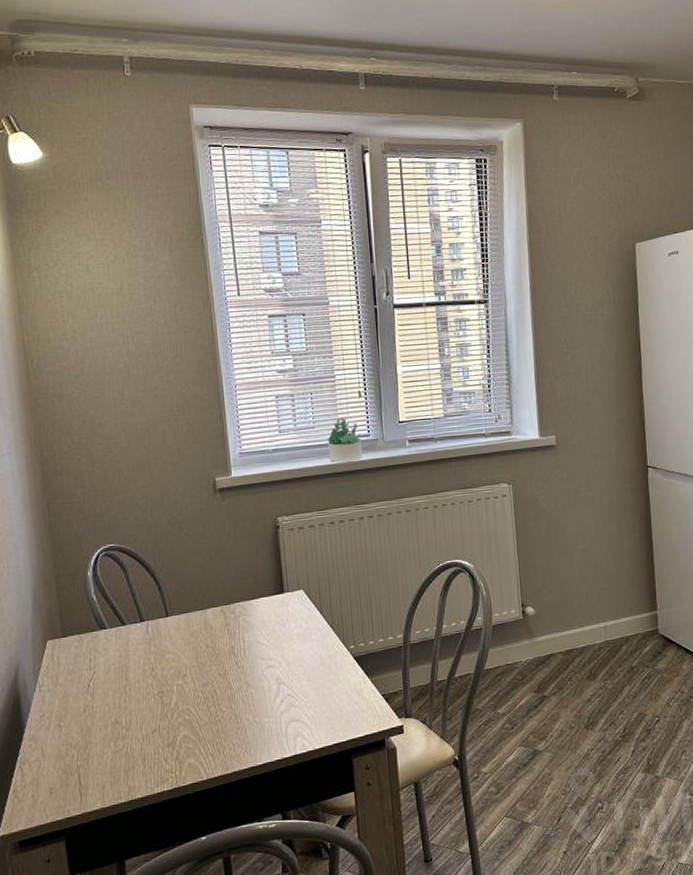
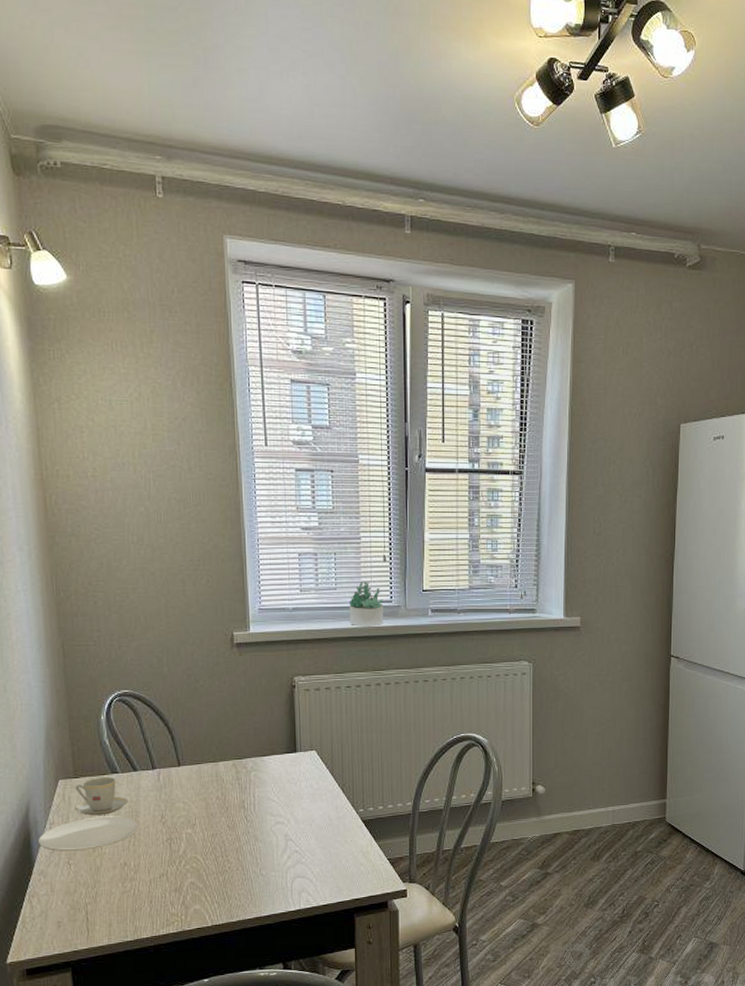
plate: none [28,673,129,715] -> present [38,816,139,852]
teacup: none [63,633,118,675] -> present [74,776,129,815]

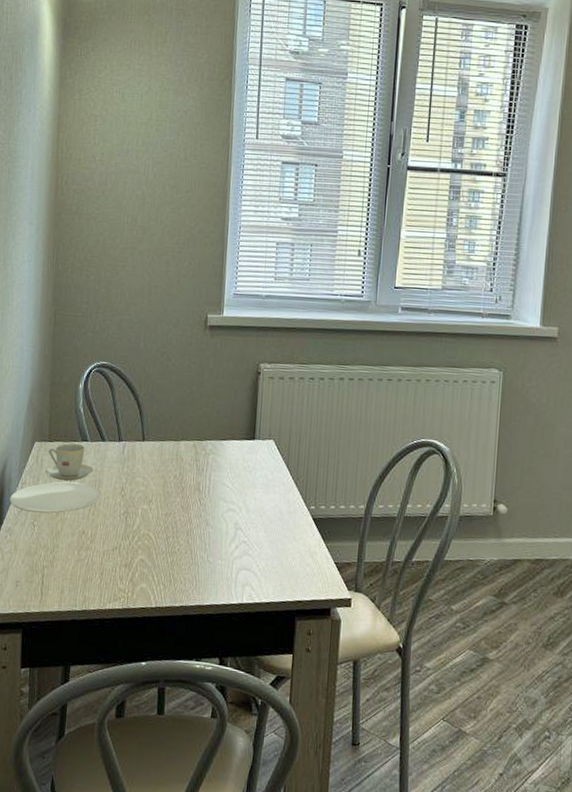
succulent plant: present [349,582,384,627] -> none [319,274,355,320]

